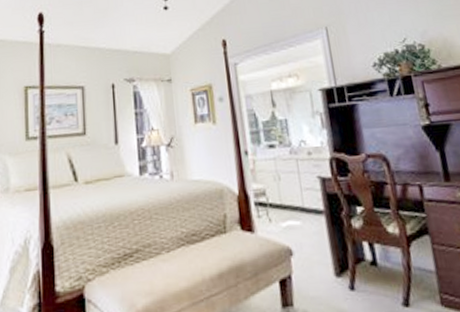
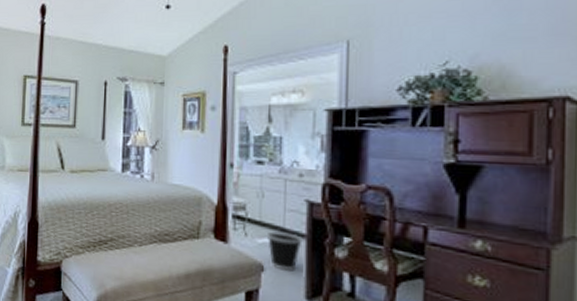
wastebasket: none [289,211,322,251] -> present [266,231,303,271]

